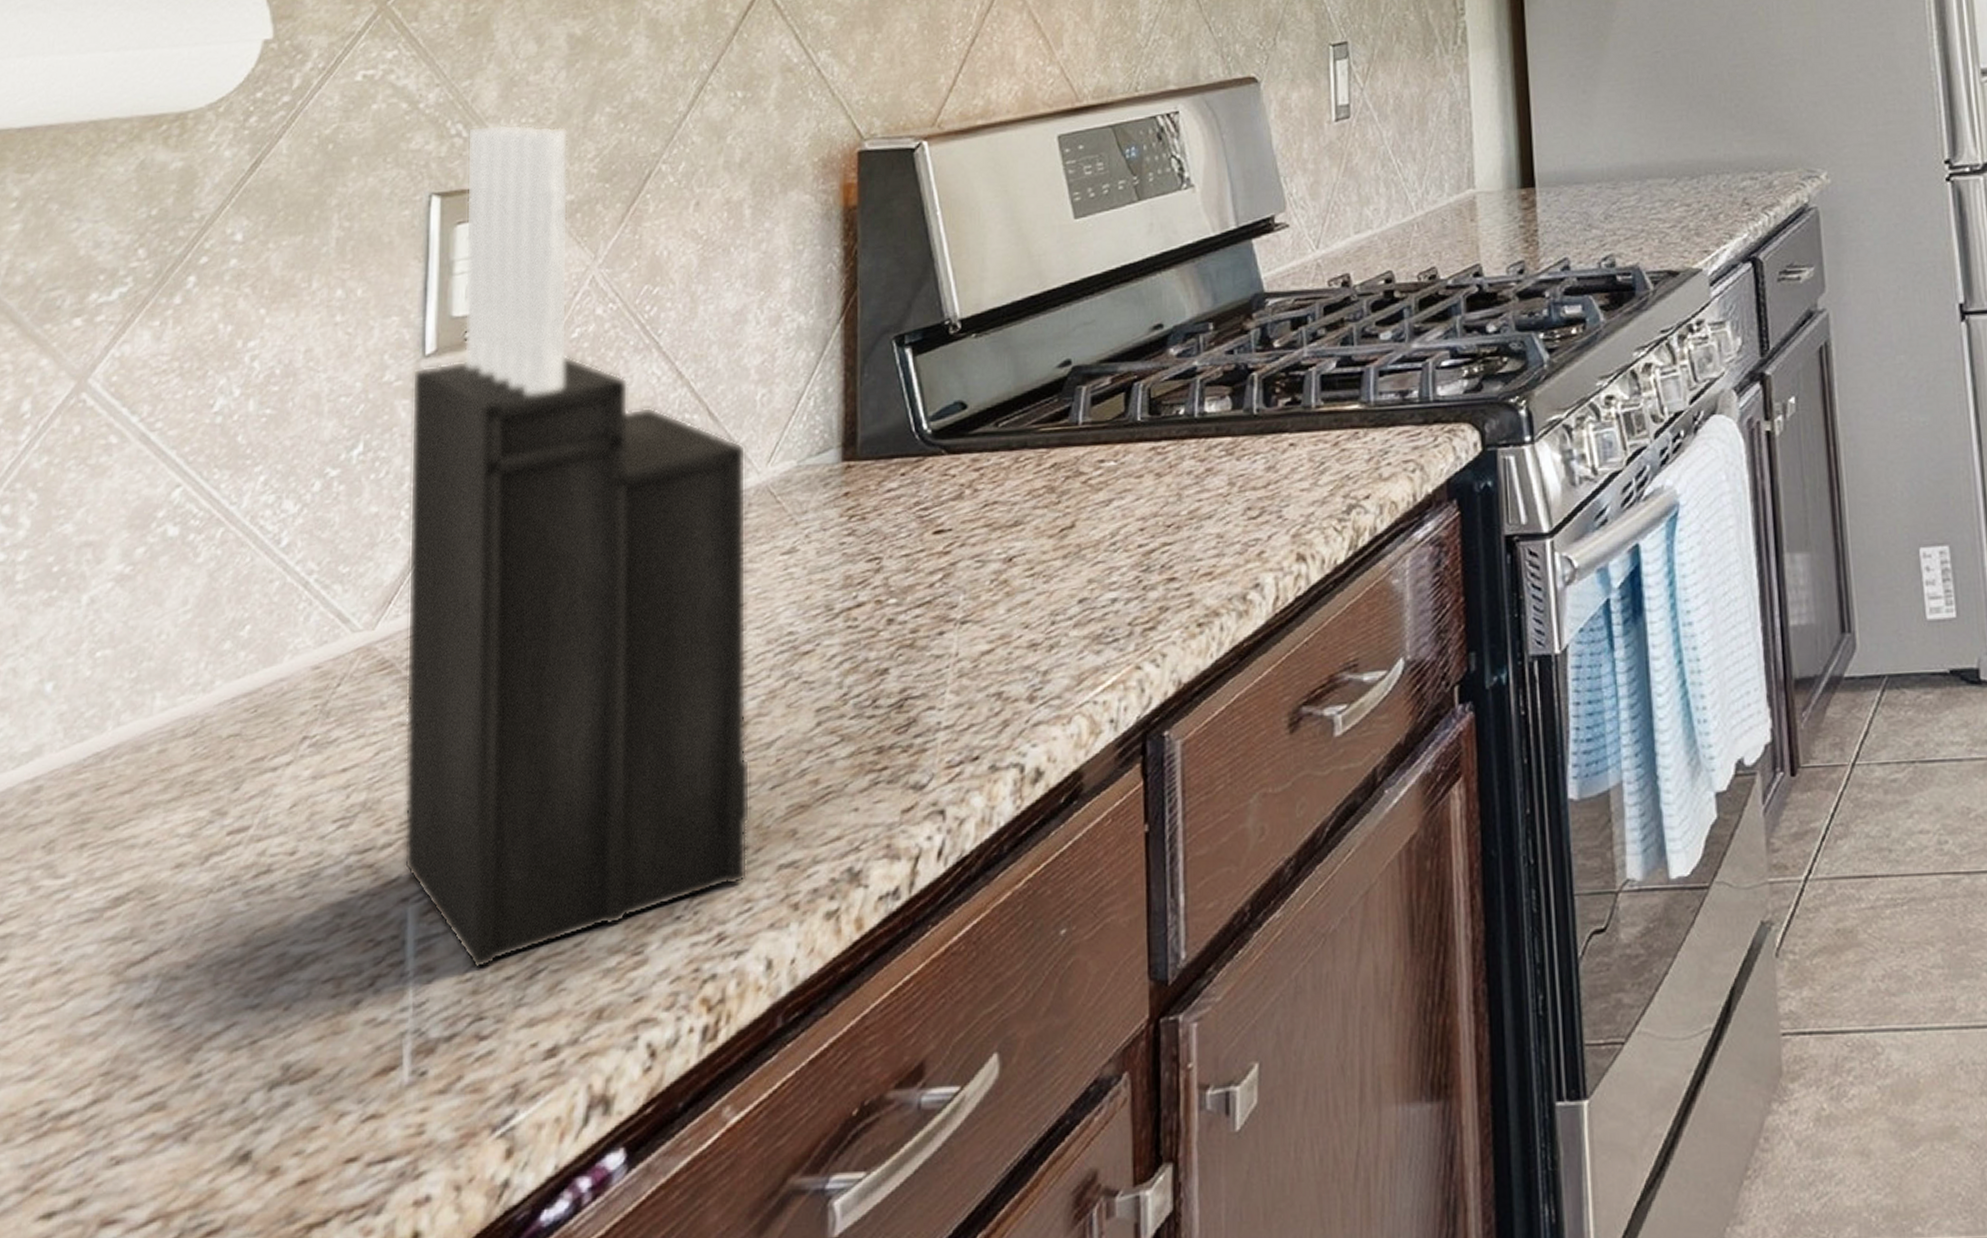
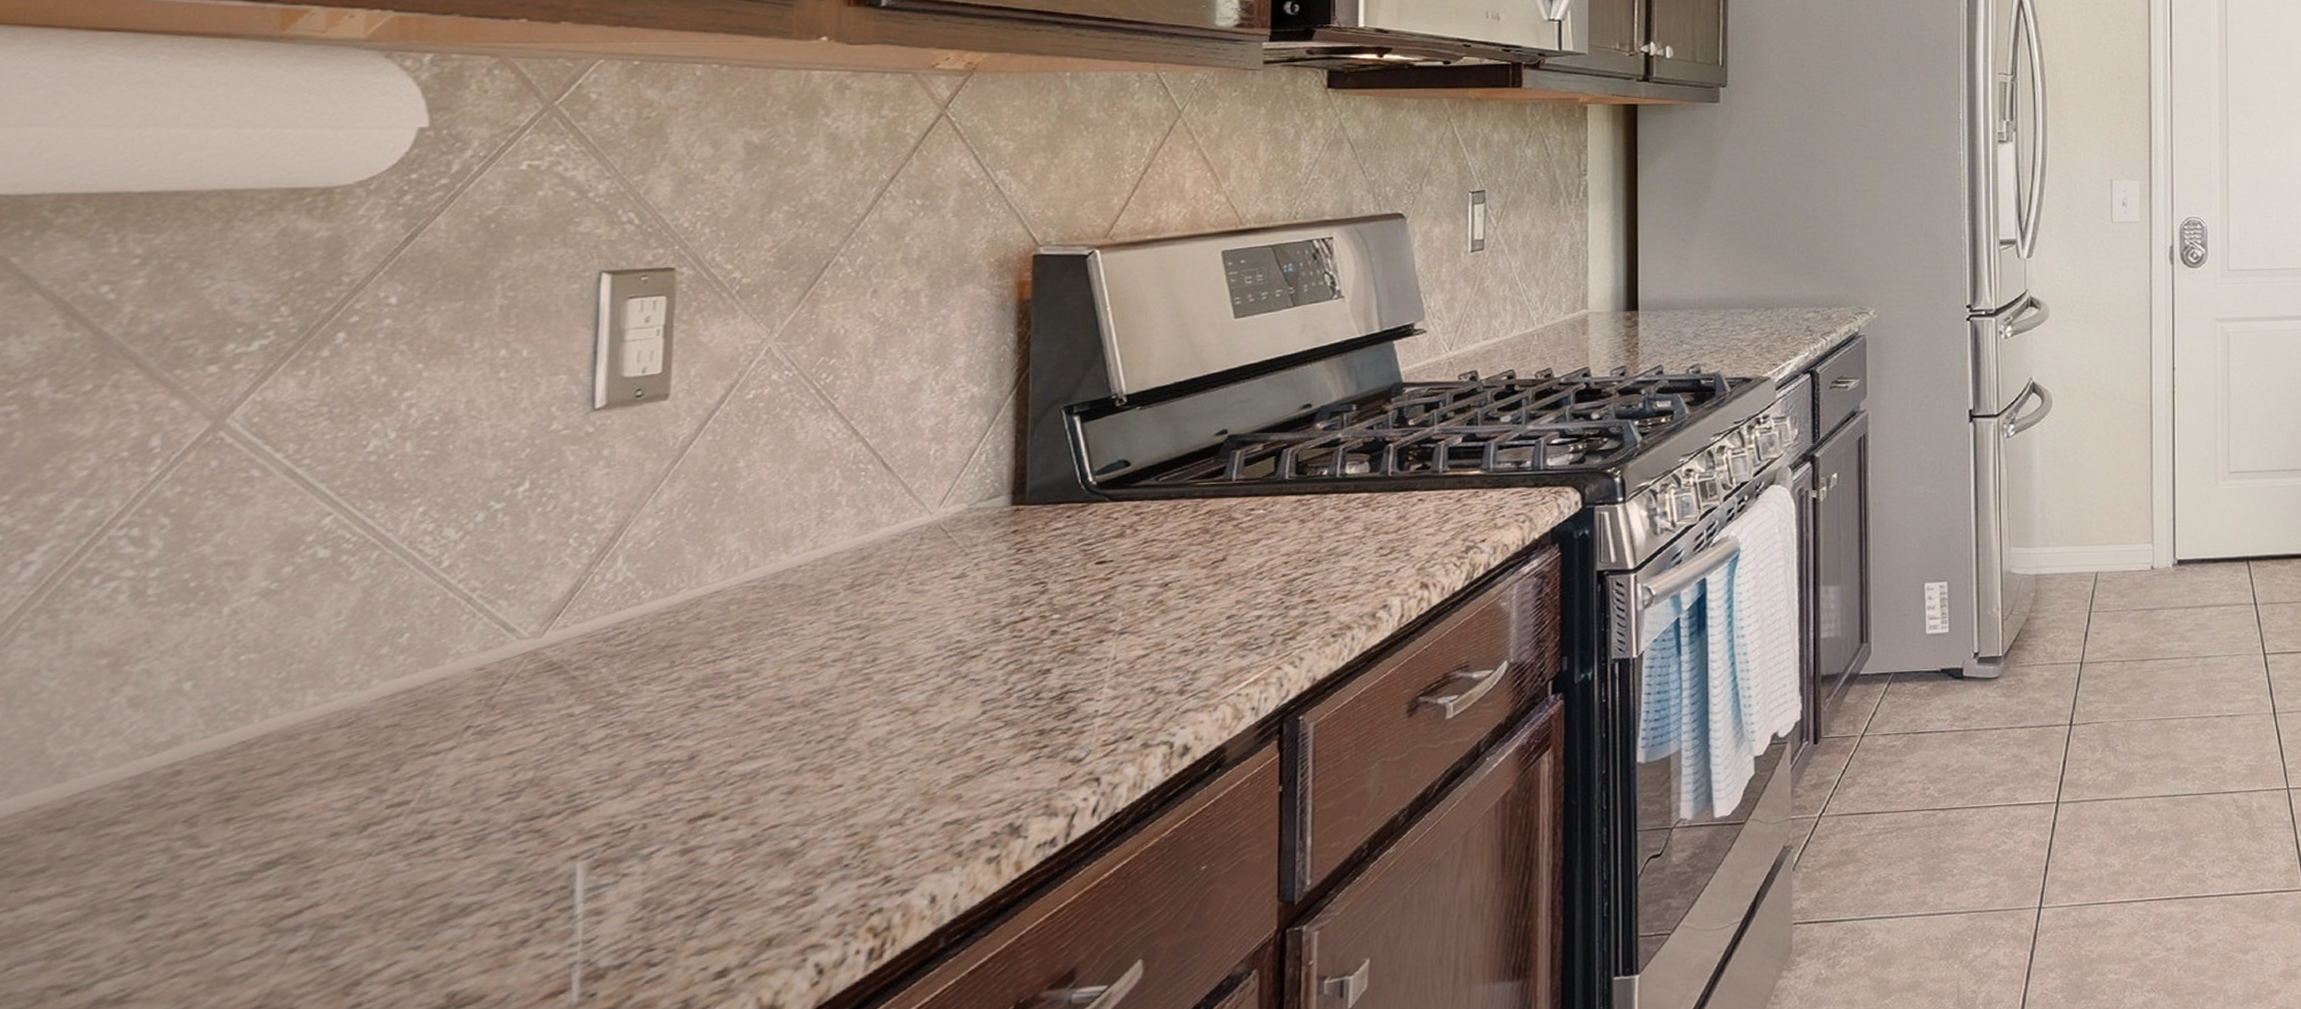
knife block: present [404,124,750,969] -> none [573,215,919,911]

